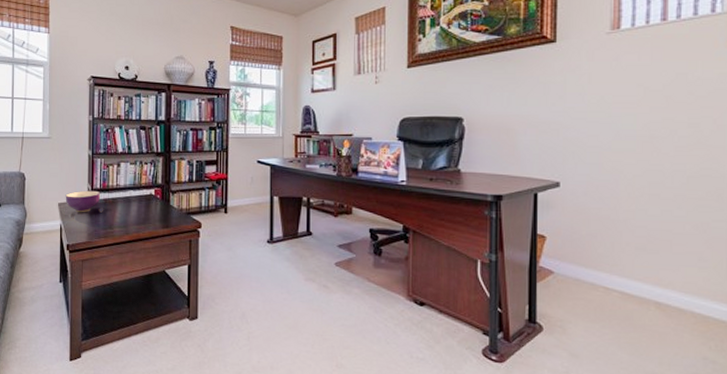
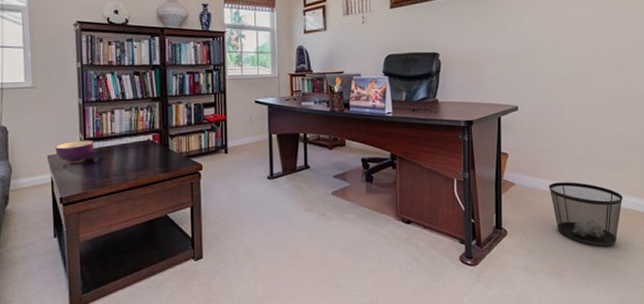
waste bin: none [598,275,702,360] -> present [549,182,624,247]

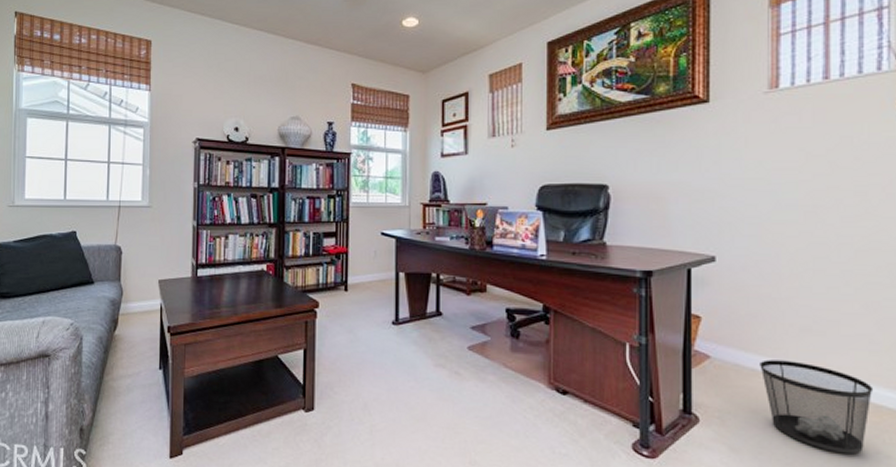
bowl: present [55,140,95,164] -> none [166,265,207,291]

